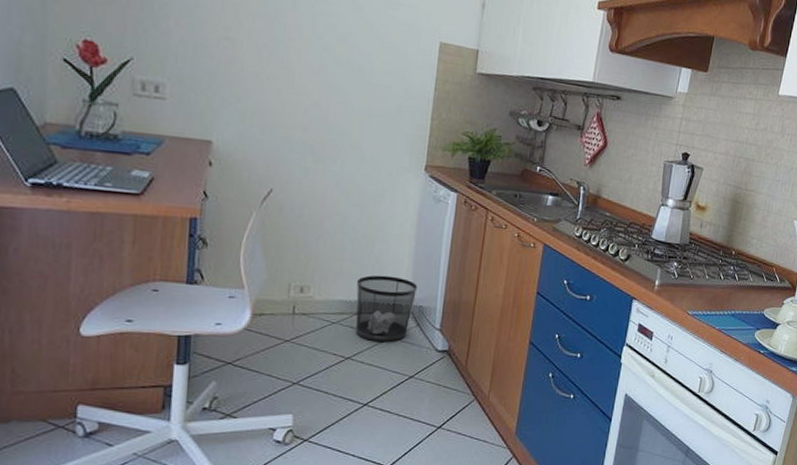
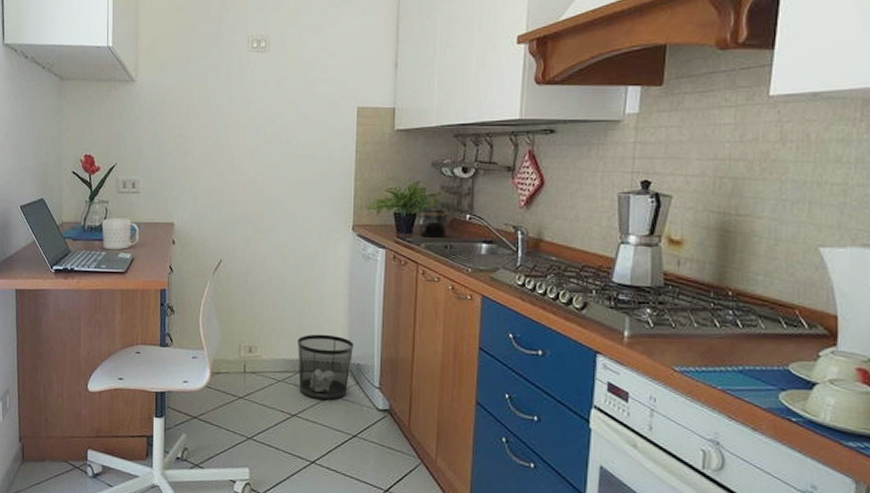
mug: none [107,125,163,167] -> present [101,218,140,250]
jar: none [491,155,521,186] -> present [417,207,449,238]

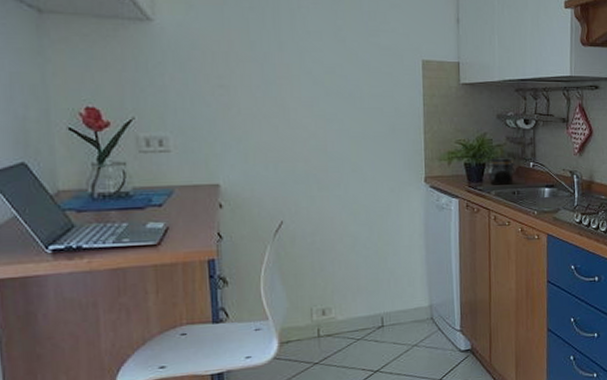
mug: present [101,218,140,250] -> none [118,182,175,220]
waste bin: present [297,334,354,401] -> none [374,286,434,352]

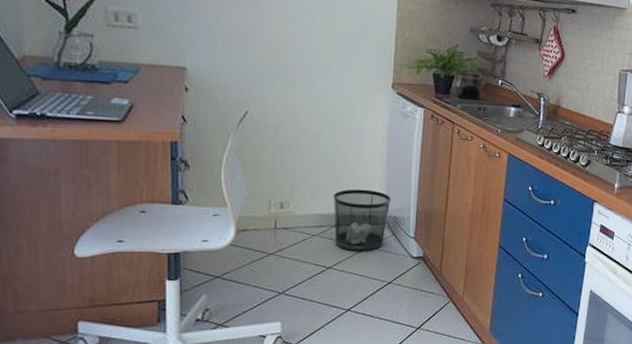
waste bin: none [374,286,434,352] -> present [333,189,392,252]

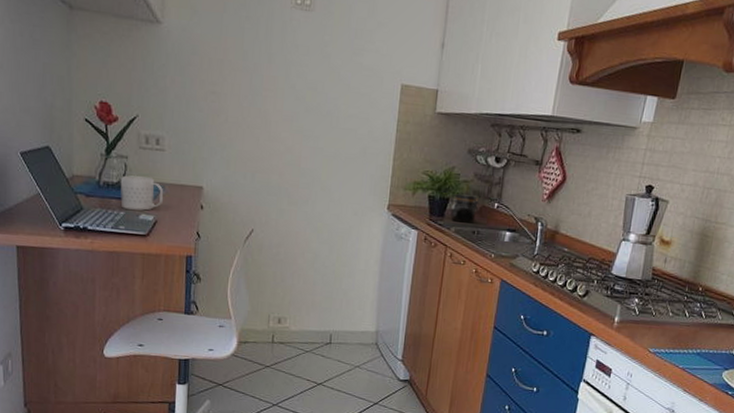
mug: none [85,55,140,94] -> present [120,175,164,211]
waste bin: present [333,189,392,252] -> none [326,308,382,371]

